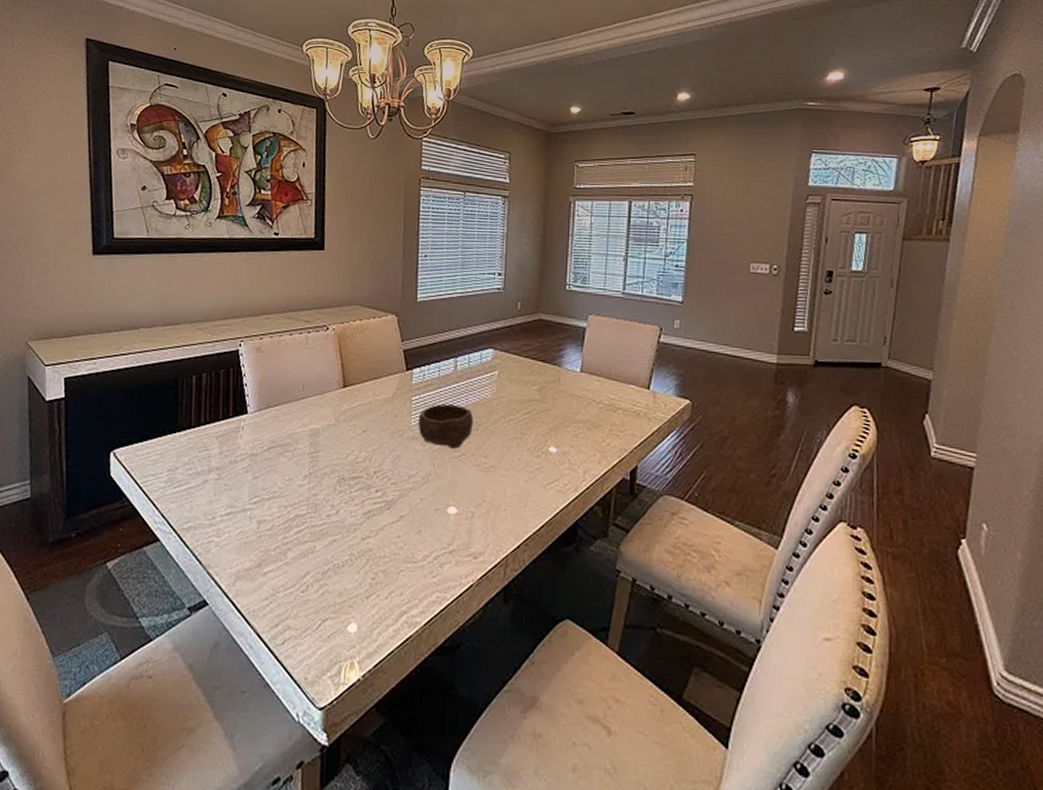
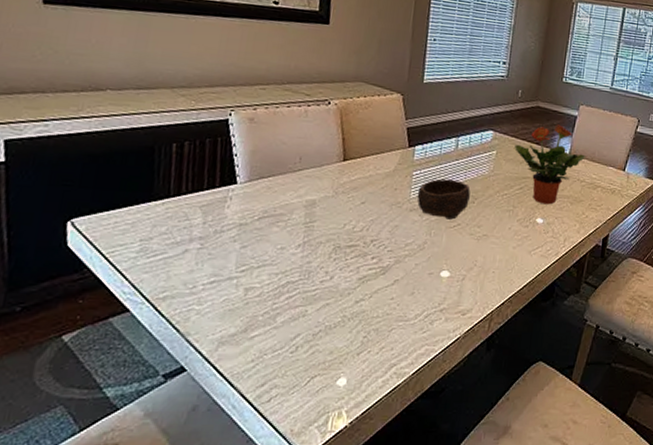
potted plant: none [518,338,600,431] -> present [515,124,585,205]

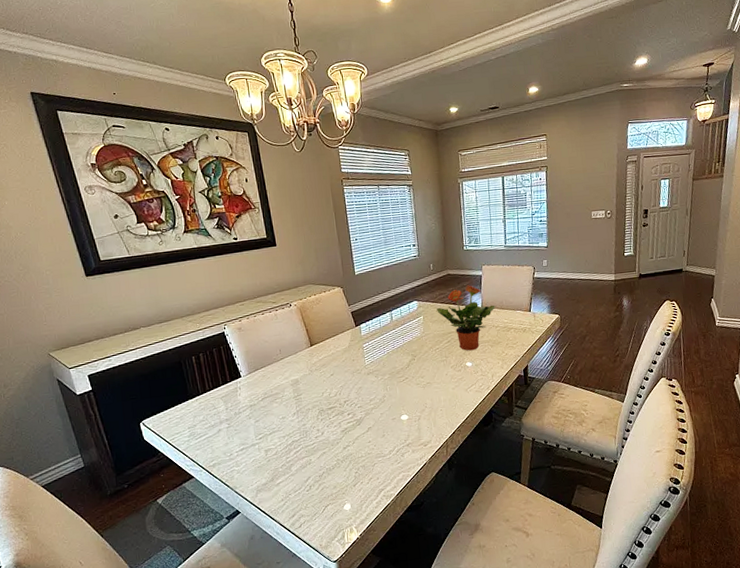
bowl: present [417,178,471,220] -> none [370,344,411,376]

